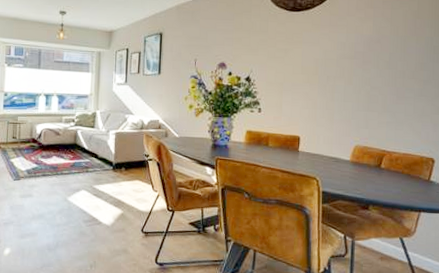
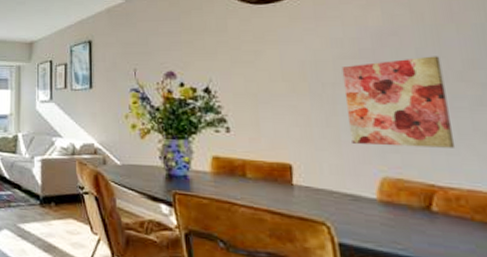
wall art: none [340,59,403,125] -> present [341,56,456,148]

